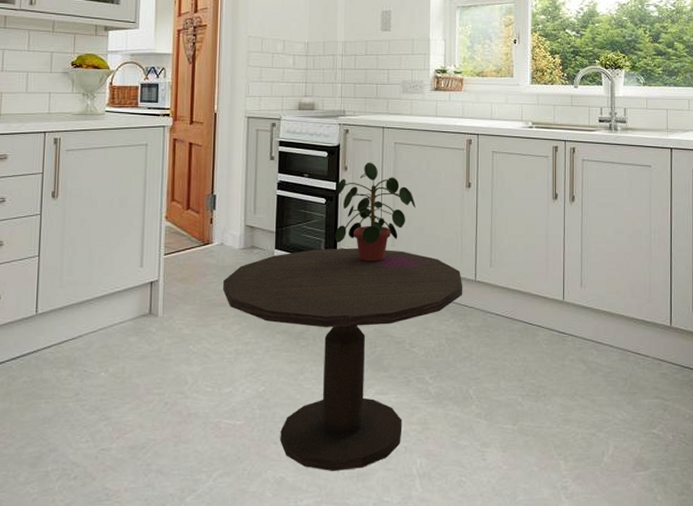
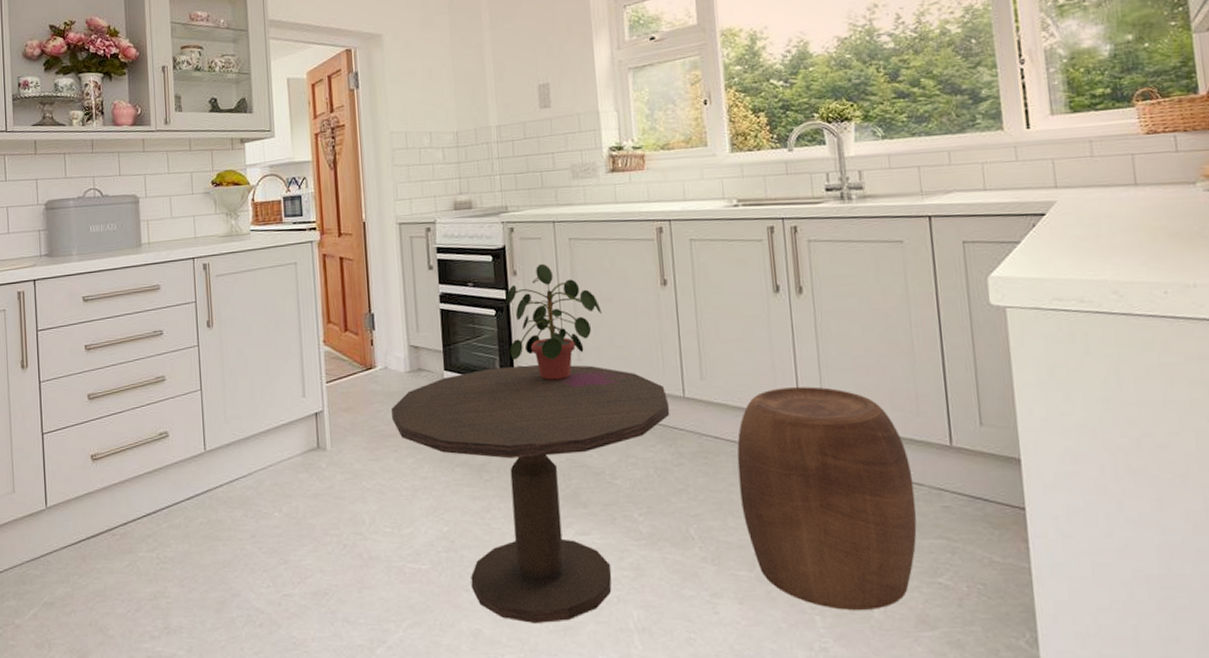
stool: none [512,276,642,456] -> present [737,386,917,610]

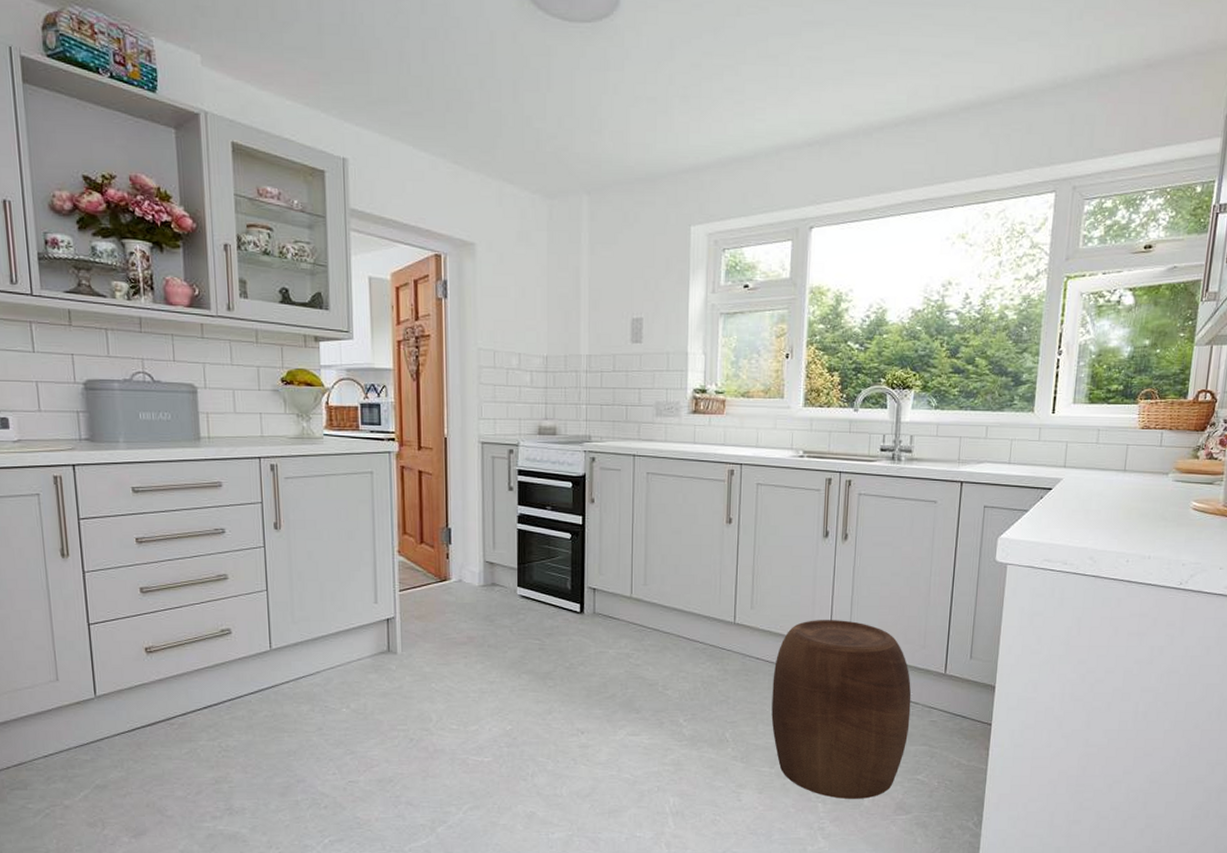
side table: present [391,364,670,623] -> none [463,586,721,807]
potted plant: present [505,263,602,381] -> none [582,494,670,603]

